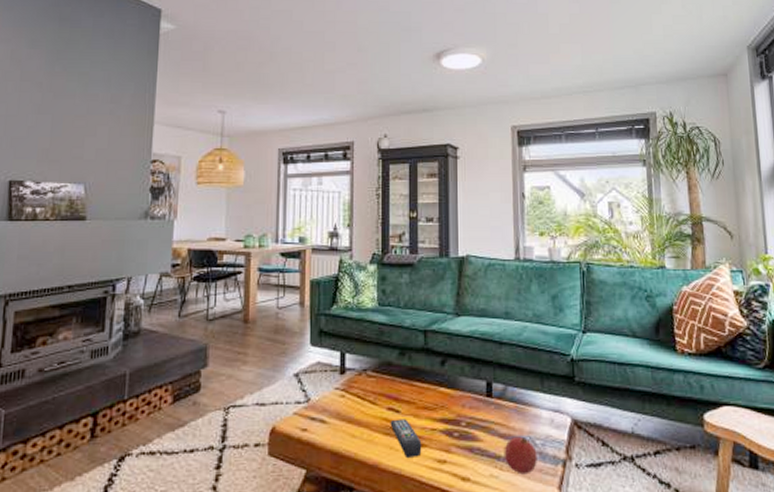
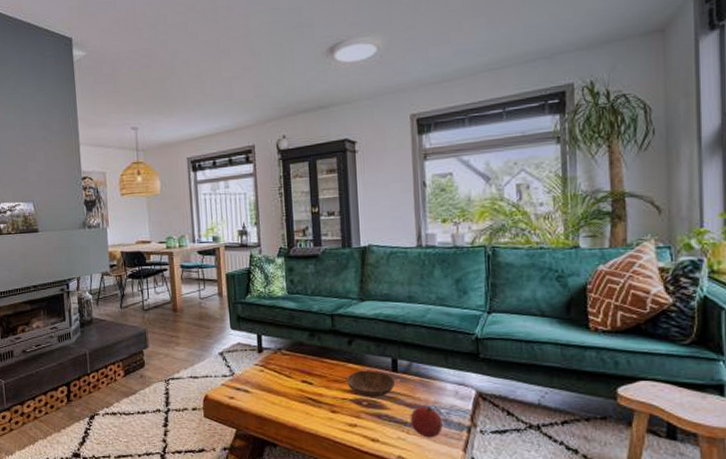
remote control: present [390,419,422,457] -> none [304,390,335,421]
bowl: none [438,395,490,427] -> present [347,370,396,397]

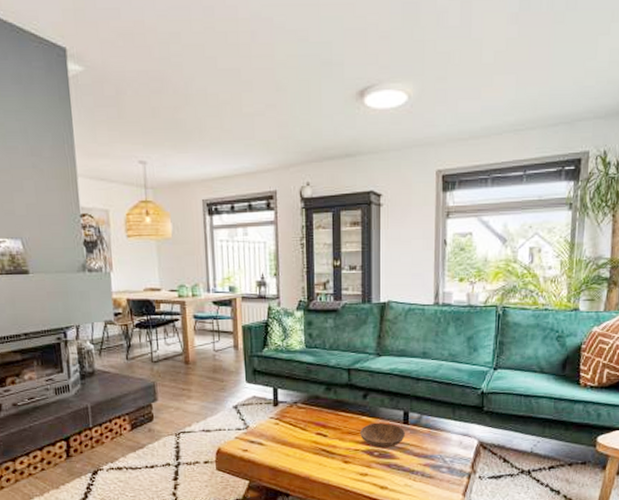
fruit: present [410,406,443,438] -> none [417,455,446,484]

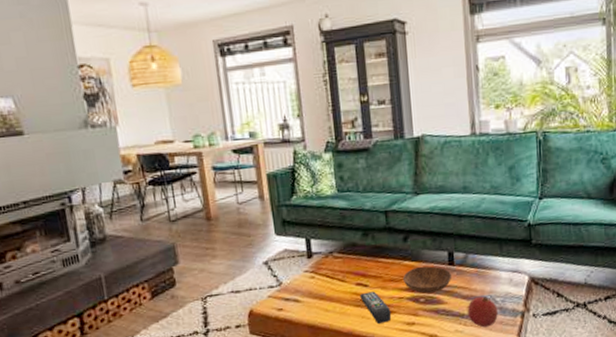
remote control: none [318,442,347,471] -> present [359,291,392,323]
fruit: none [417,455,446,484] -> present [467,296,498,328]

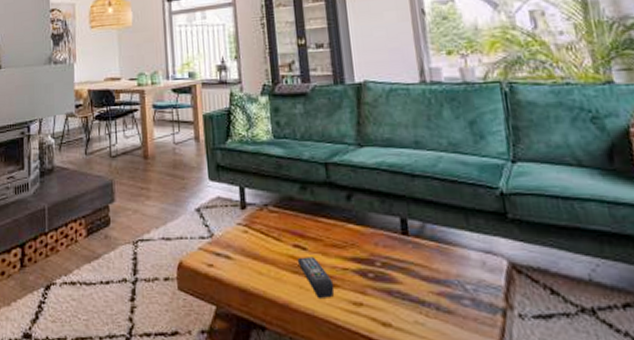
bowl: present [403,266,452,294] -> none [347,232,407,267]
fruit: present [467,296,498,328] -> none [428,279,471,323]

